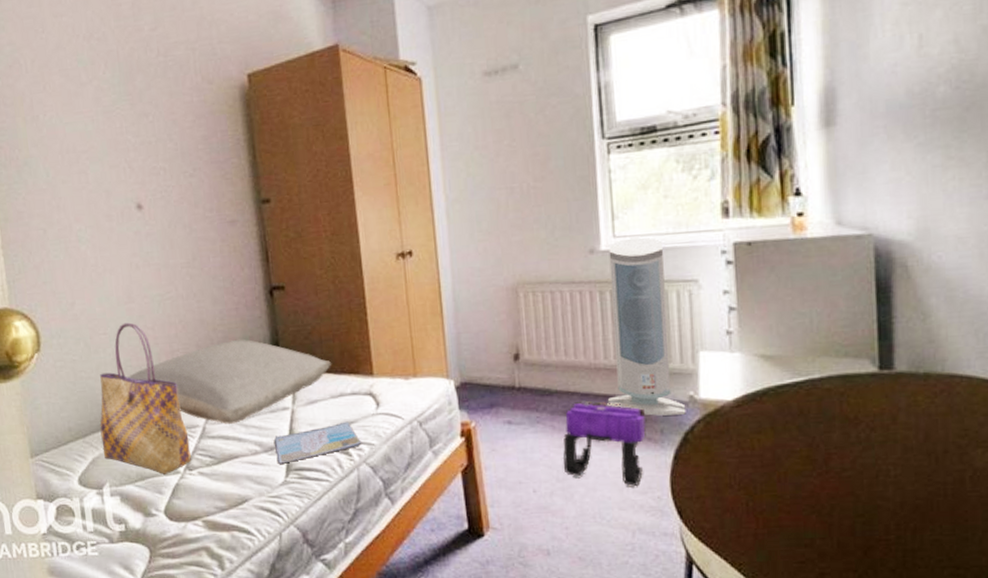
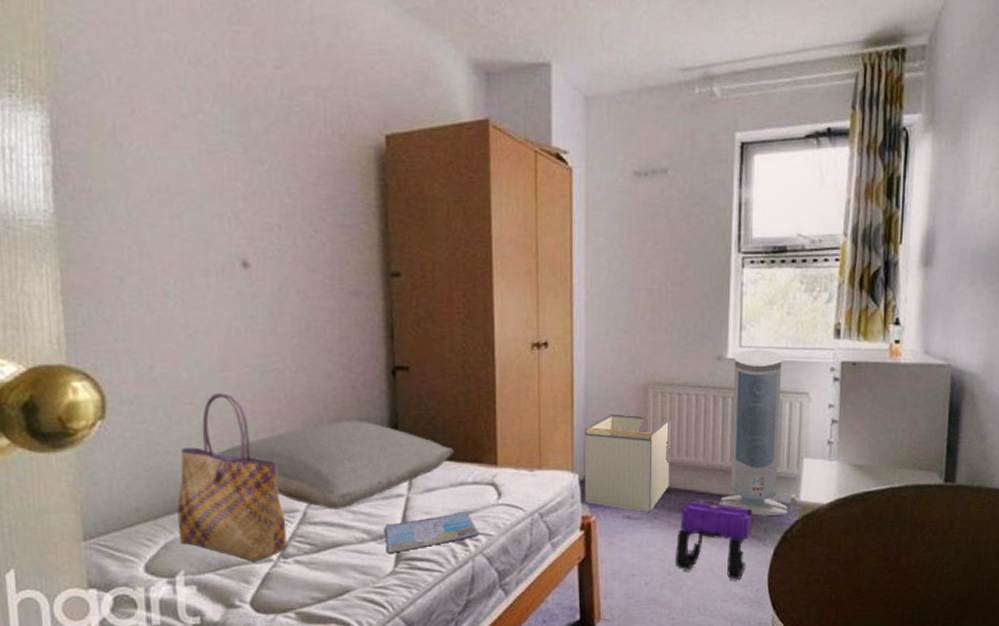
storage bin: none [456,317,550,416] -> present [584,414,671,512]

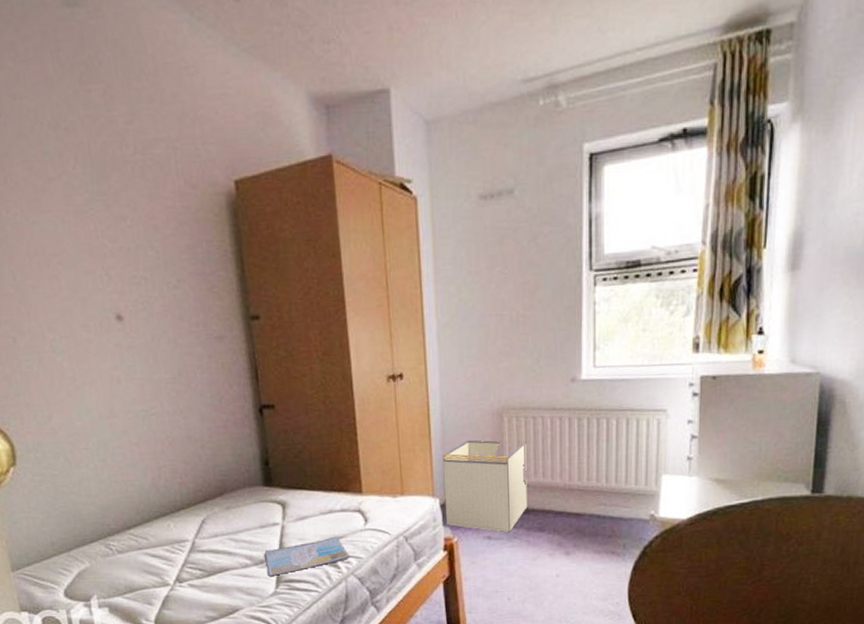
tote bag: present [177,393,287,562] -> none [83,437,181,587]
pillow: present [217,419,453,510] -> none [113,456,321,539]
backpack: present [676,499,753,582] -> none [536,518,612,596]
air purifier: present [719,349,788,516] -> none [577,368,647,532]

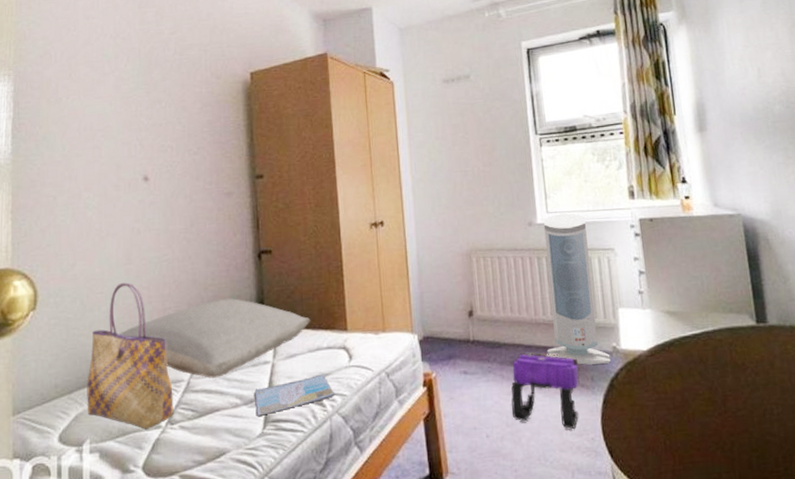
tote bag: none [83,437,181,587] -> present [87,282,174,429]
pillow: none [113,456,321,539] -> present [120,298,310,378]
storage bin: present [442,439,528,532] -> none [419,278,499,366]
backpack: none [536,518,612,596] -> present [511,352,580,431]
air purifier: none [577,368,647,532] -> present [543,213,611,365]

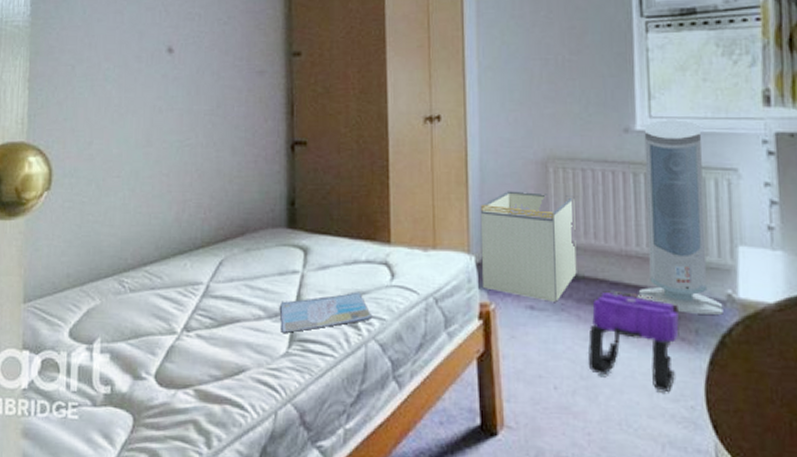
tote bag: present [87,282,174,429] -> none [99,167,191,334]
pillow: present [120,298,310,378] -> none [136,193,347,284]
storage bin: none [419,278,499,366] -> present [480,191,577,302]

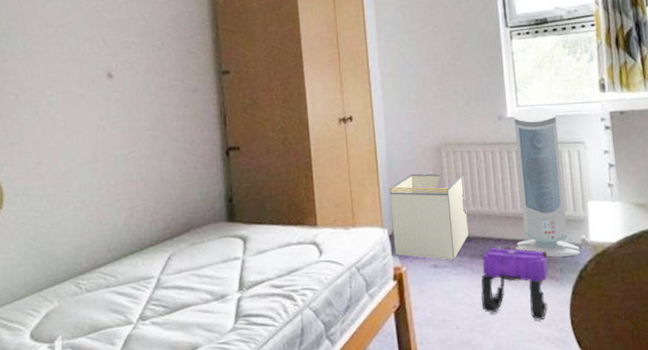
book: present [279,291,373,334] -> none [224,269,306,312]

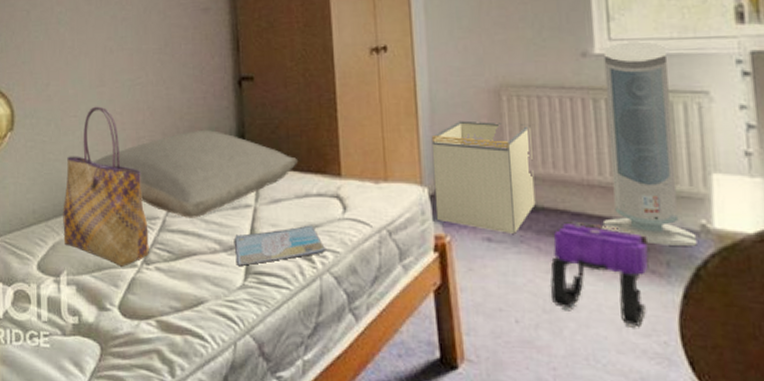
tote bag: none [56,180,145,326] -> present [63,106,149,267]
pillow: none [88,195,280,275] -> present [94,129,297,218]
book: none [224,269,306,312] -> present [234,225,326,267]

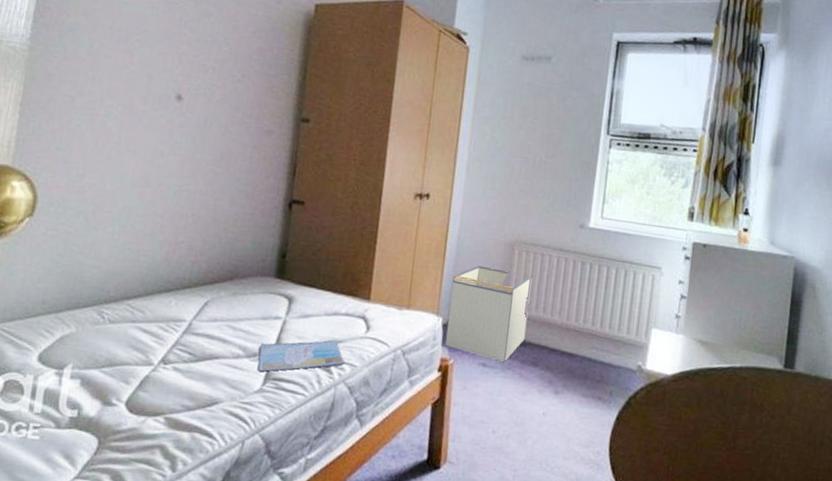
tote bag: present [63,106,149,267] -> none [75,205,173,365]
pillow: present [94,129,297,218] -> none [123,242,333,325]
backpack: present [550,221,650,329] -> none [523,355,600,441]
air purifier: present [601,41,698,246] -> none [569,221,639,381]

